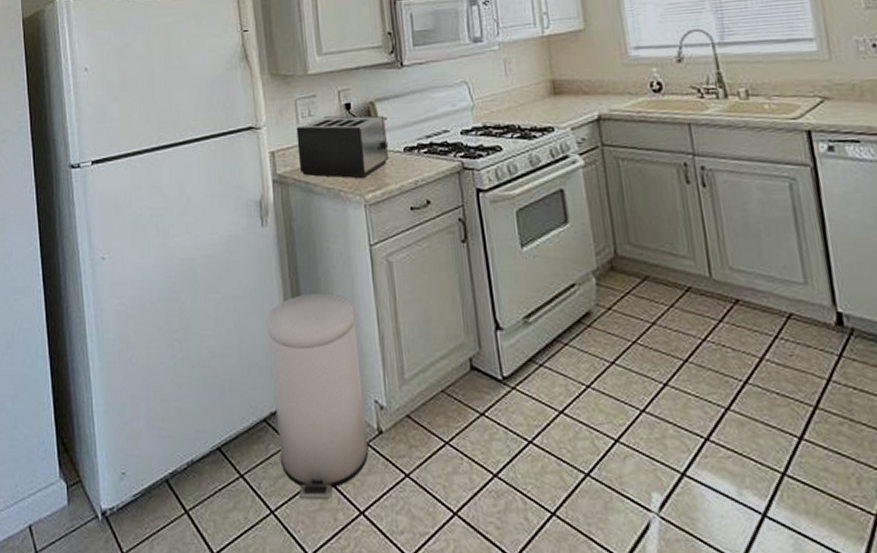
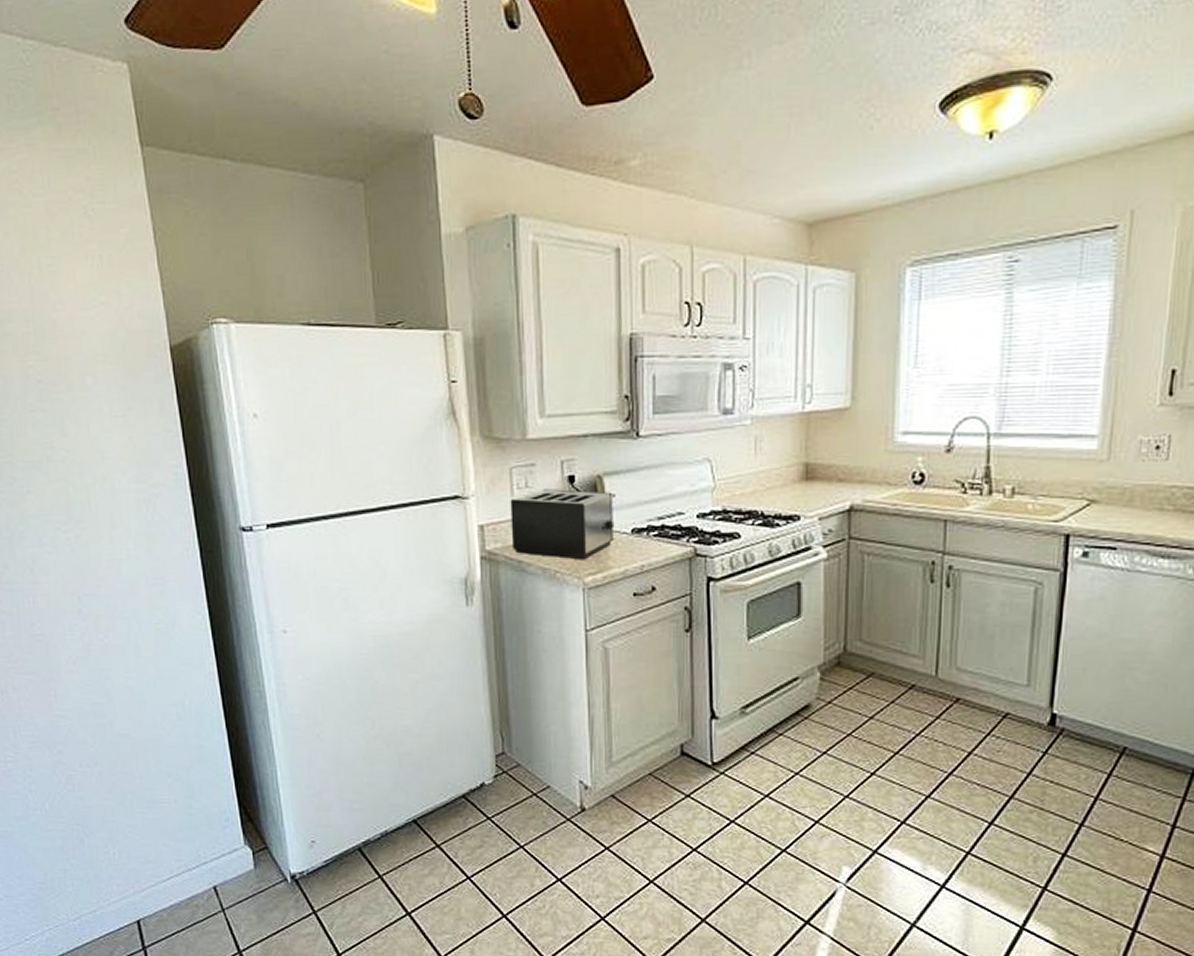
pedal bin: present [267,293,369,500] -> none [469,676,570,869]

